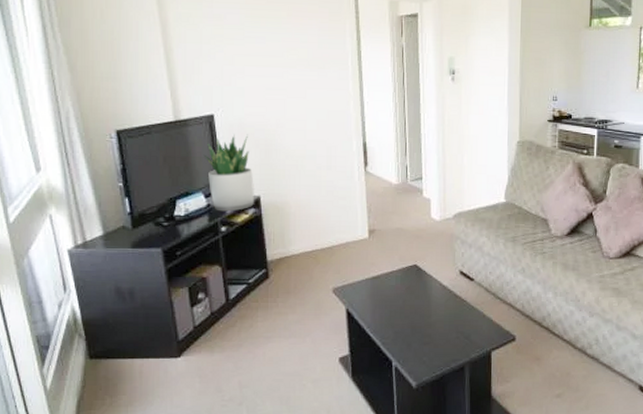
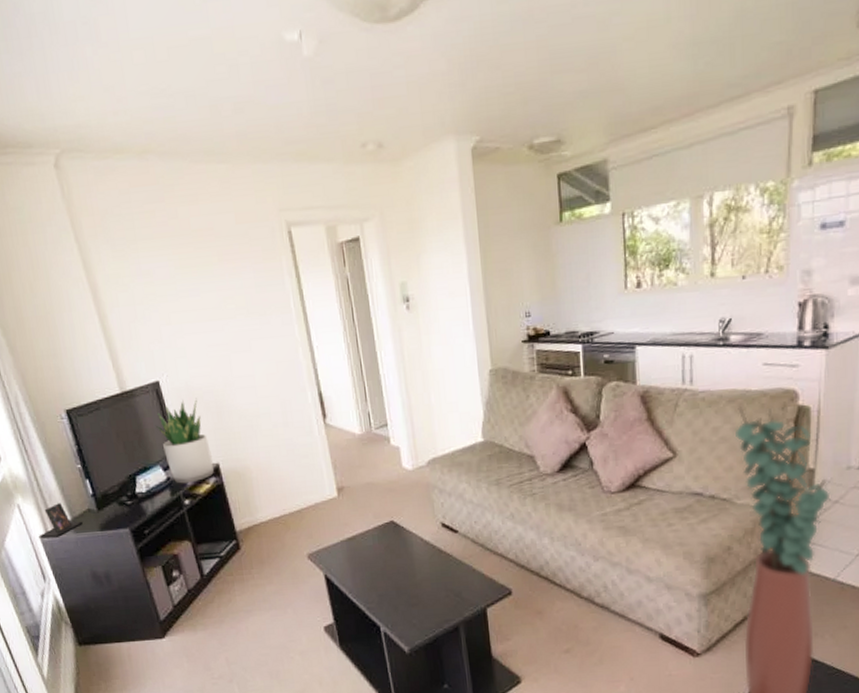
photo frame: none [66,217,115,250] -> present [38,503,83,539]

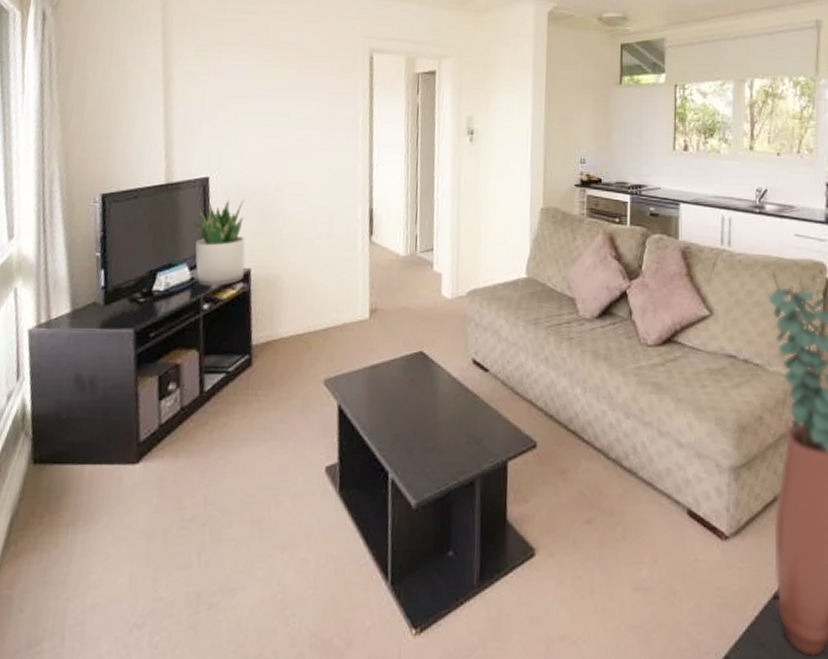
photo frame: present [38,503,83,539] -> none [27,292,83,331]

